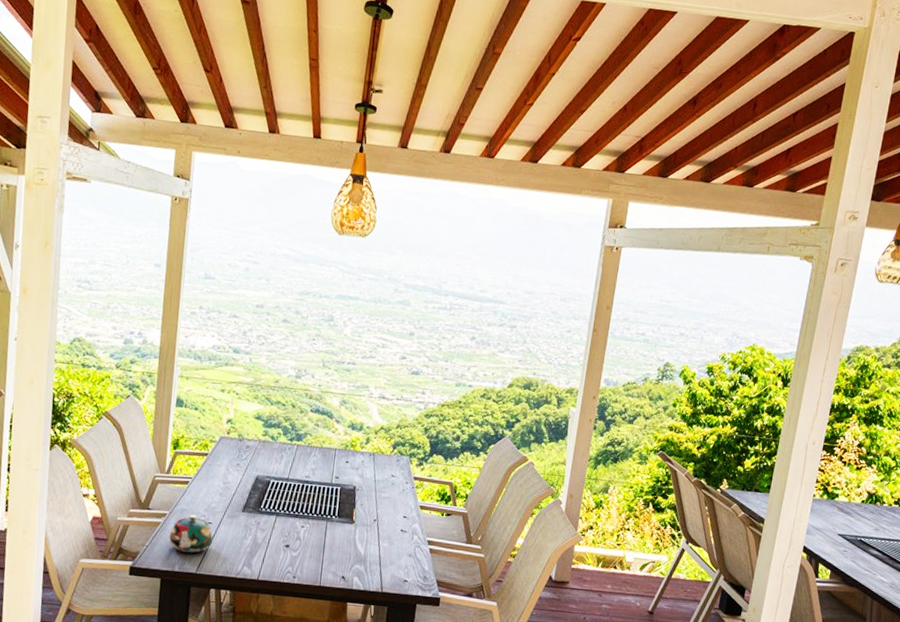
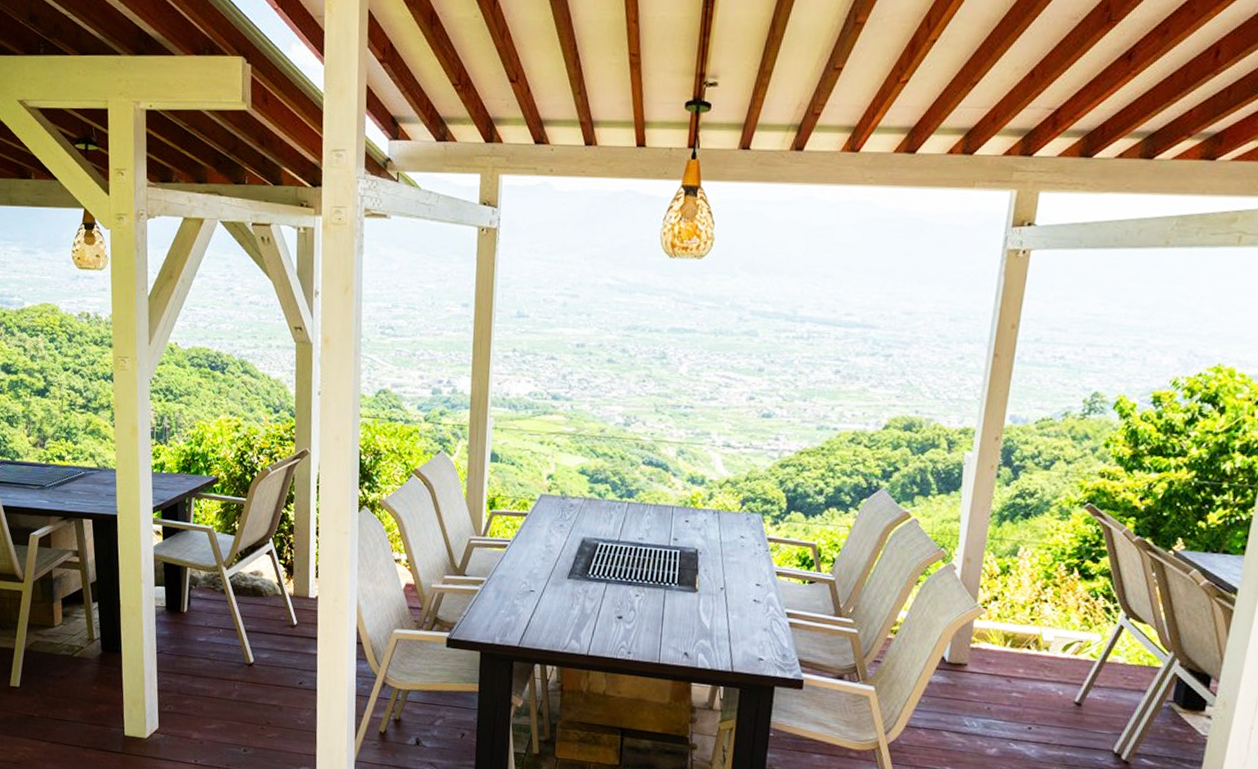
teapot: present [168,515,213,554] -> none [487,582,535,625]

